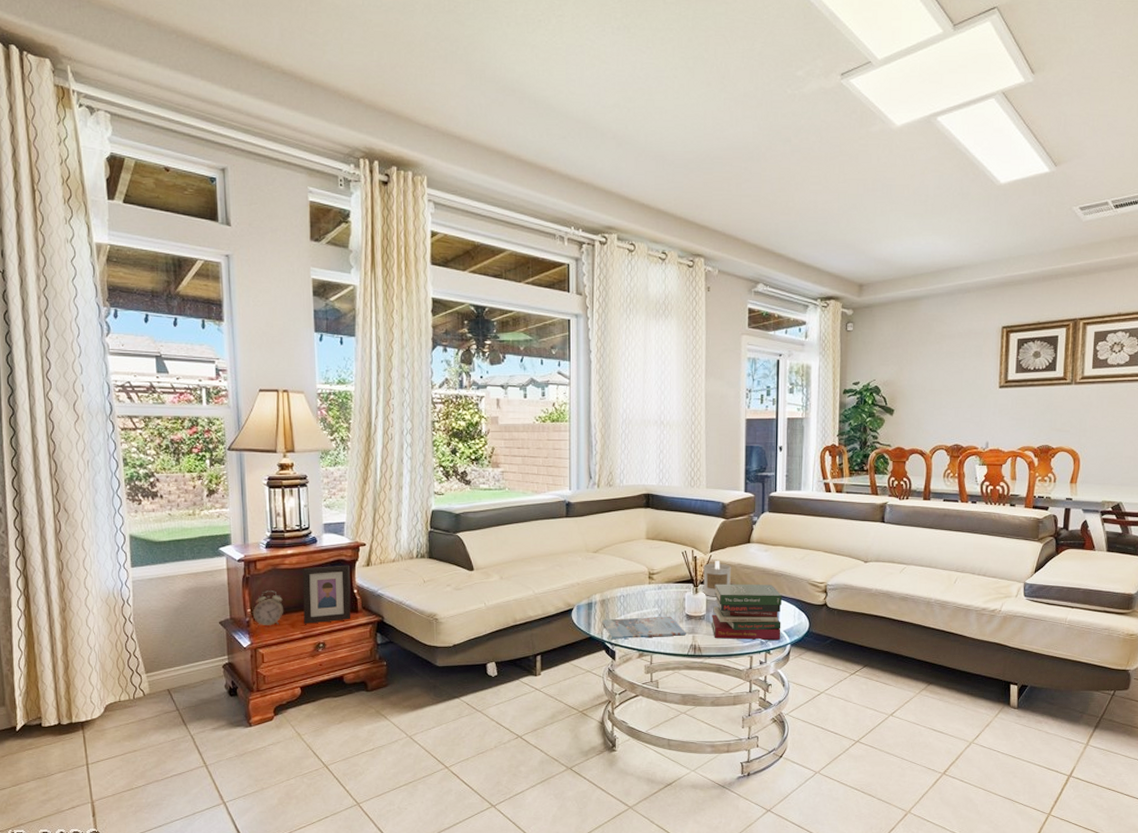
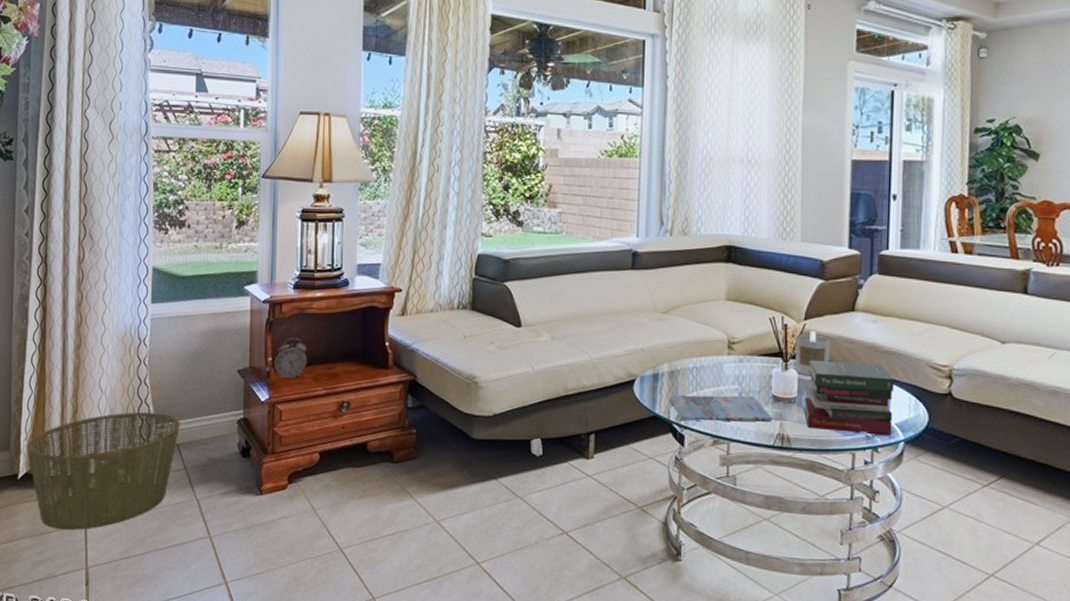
basket: none [23,663,169,771] -> present [27,411,180,530]
picture frame: present [302,565,351,624] -> none [328,312,383,379]

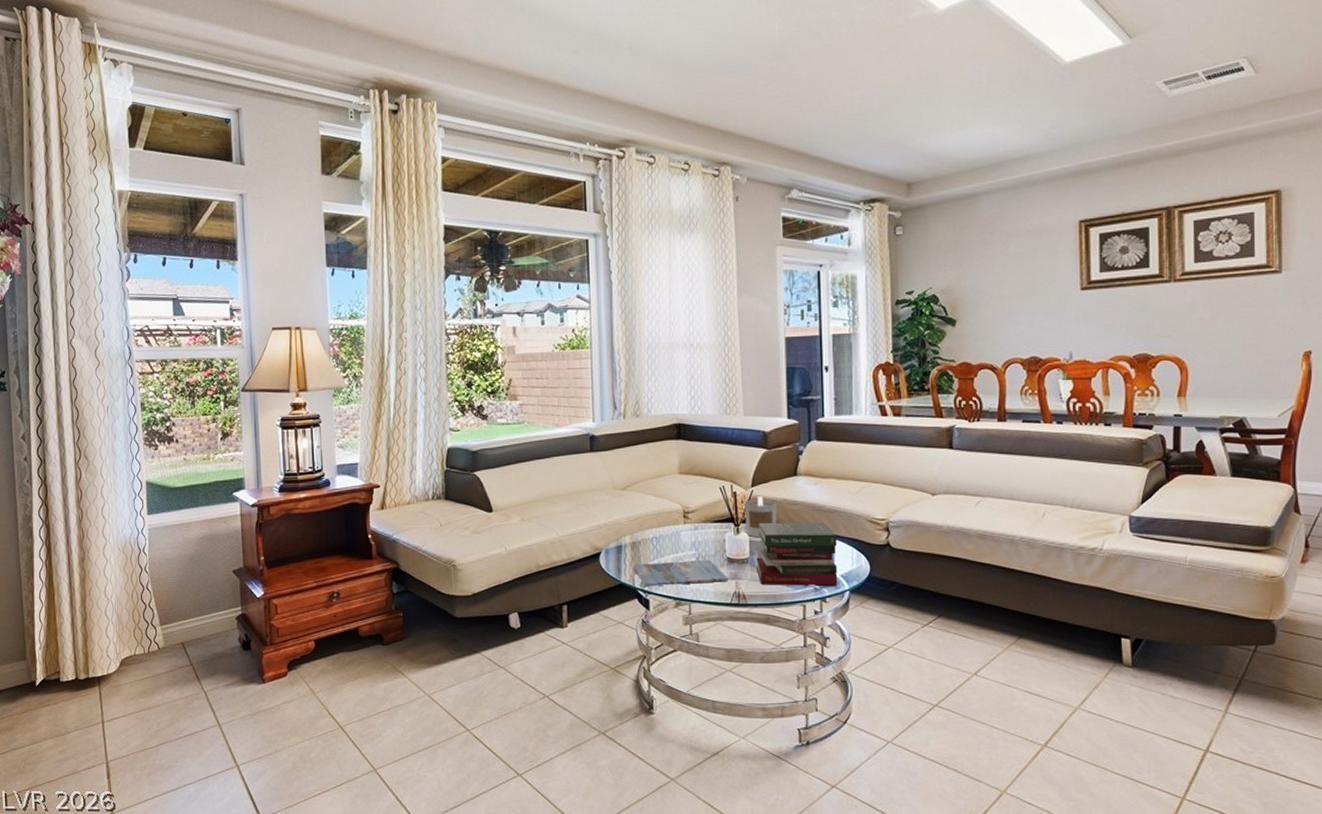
basket: present [27,411,180,530] -> none [42,615,183,728]
alarm clock: present [273,337,308,378] -> none [265,537,298,575]

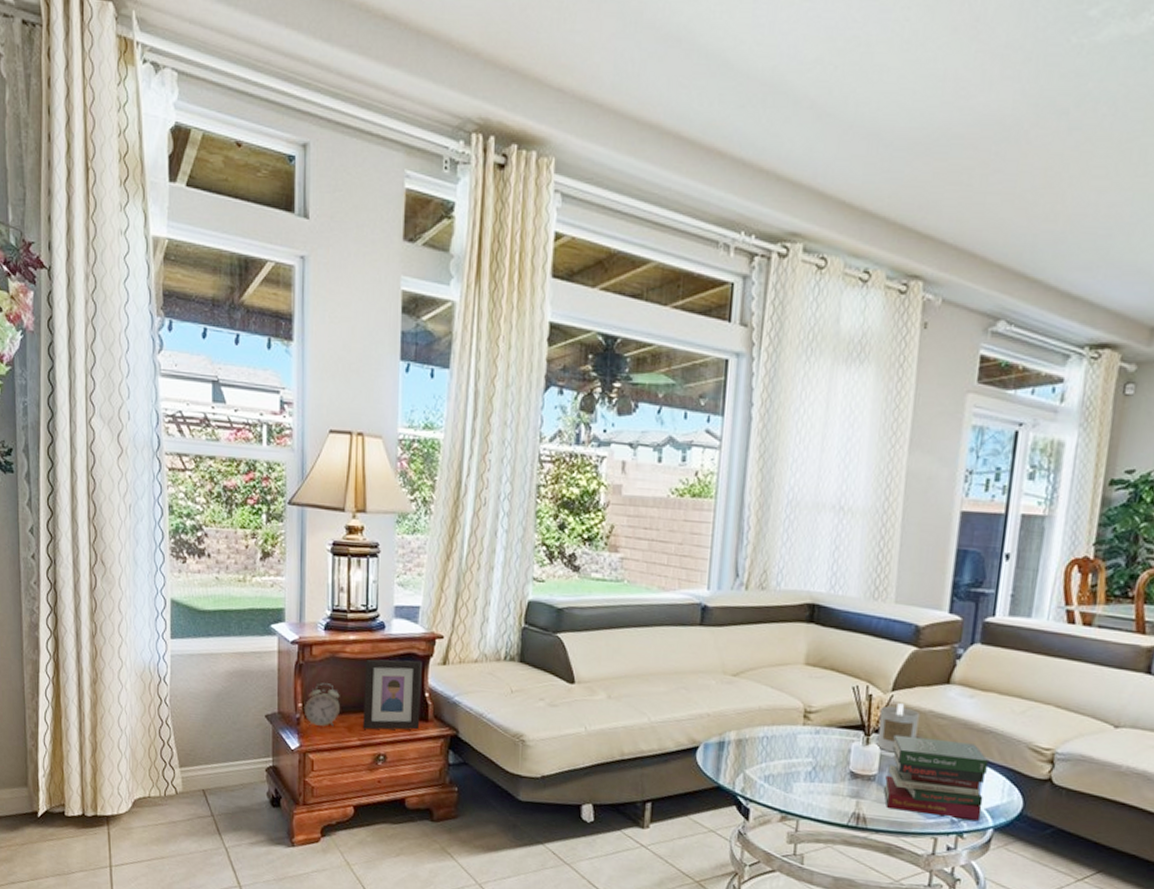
alarm clock: none [265,537,298,575] -> present [303,683,341,727]
picture frame: none [315,508,366,572] -> present [363,659,422,730]
magazine: present [633,559,728,587] -> none [736,765,848,800]

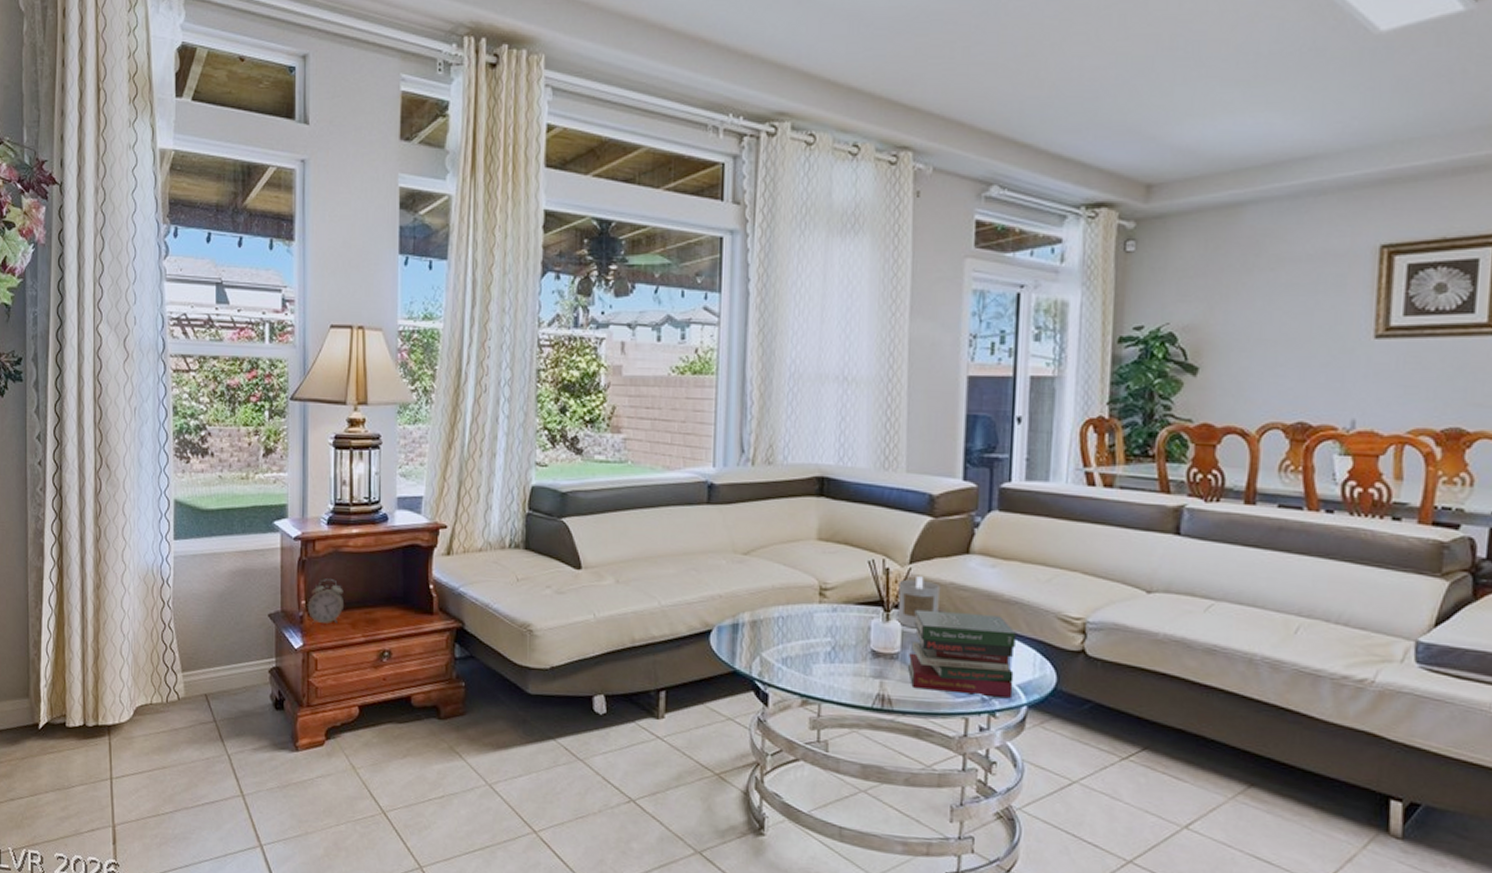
picture frame: present [363,659,422,730] -> none [367,551,426,625]

